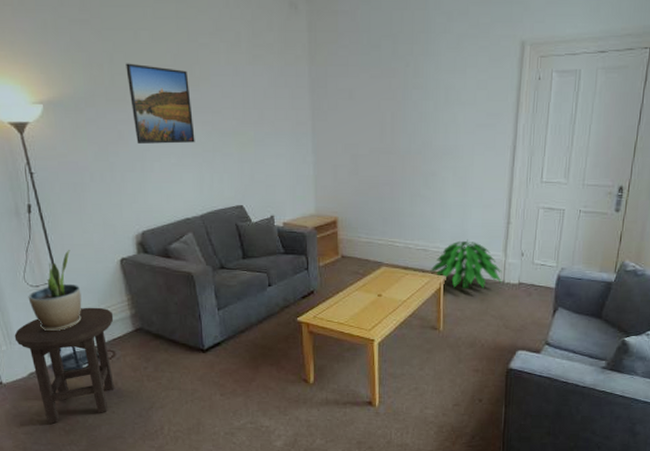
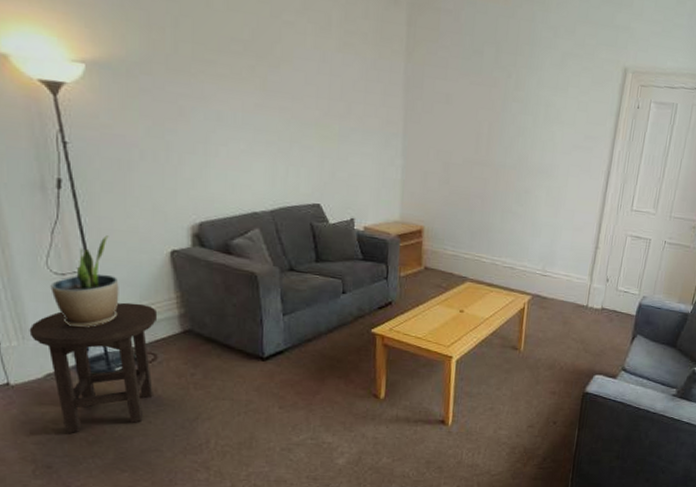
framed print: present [126,63,195,144] -> none [193,30,271,130]
indoor plant: present [430,239,502,288] -> none [515,260,587,311]

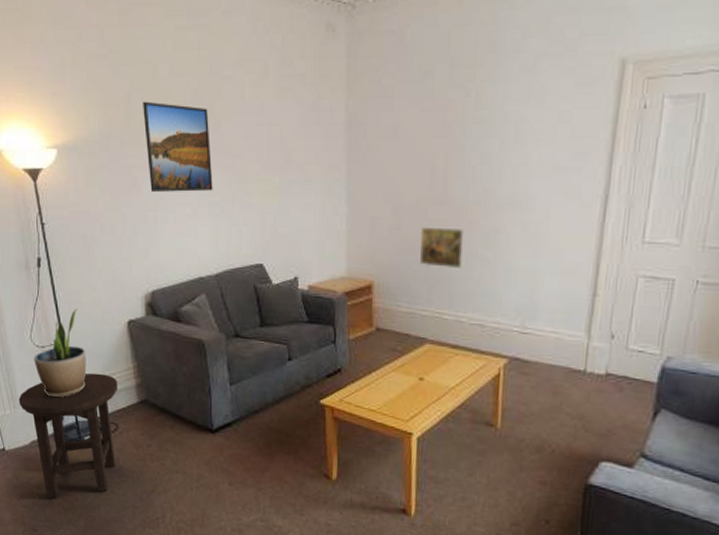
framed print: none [193,30,271,130] -> present [143,101,213,192]
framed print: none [464,183,502,220] -> present [419,226,465,268]

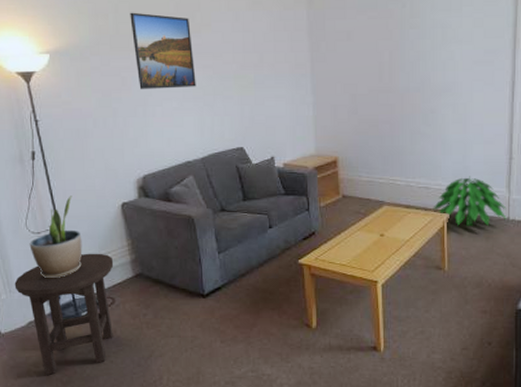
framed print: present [419,226,465,268] -> none [373,110,410,143]
indoor plant: none [487,314,584,378] -> present [433,176,507,226]

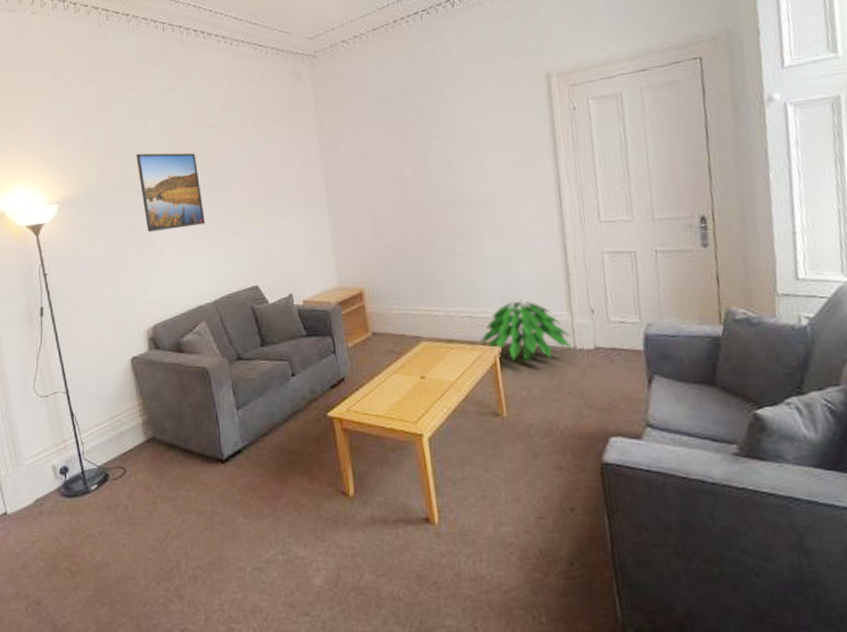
stool: present [14,253,114,376] -> none [21,415,125,564]
potted plant: present [29,196,82,279] -> none [37,353,91,448]

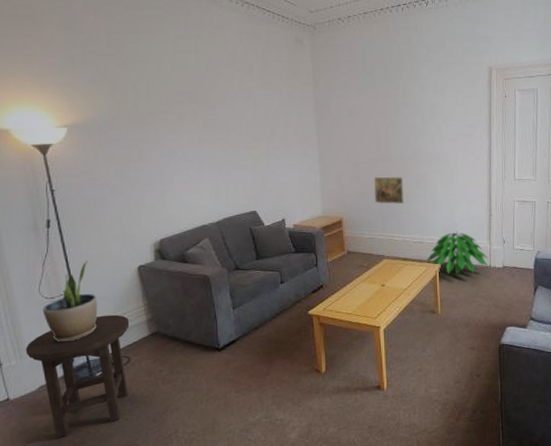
stool: none [21,415,125,564] -> present [25,314,130,439]
potted plant: none [37,353,91,448] -> present [42,261,98,343]
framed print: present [136,153,206,232] -> none [148,90,212,160]
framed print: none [399,230,445,269] -> present [373,176,406,204]

